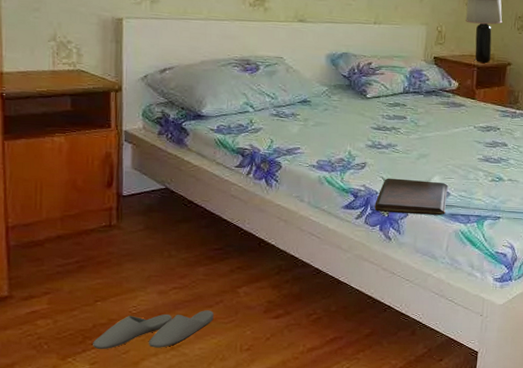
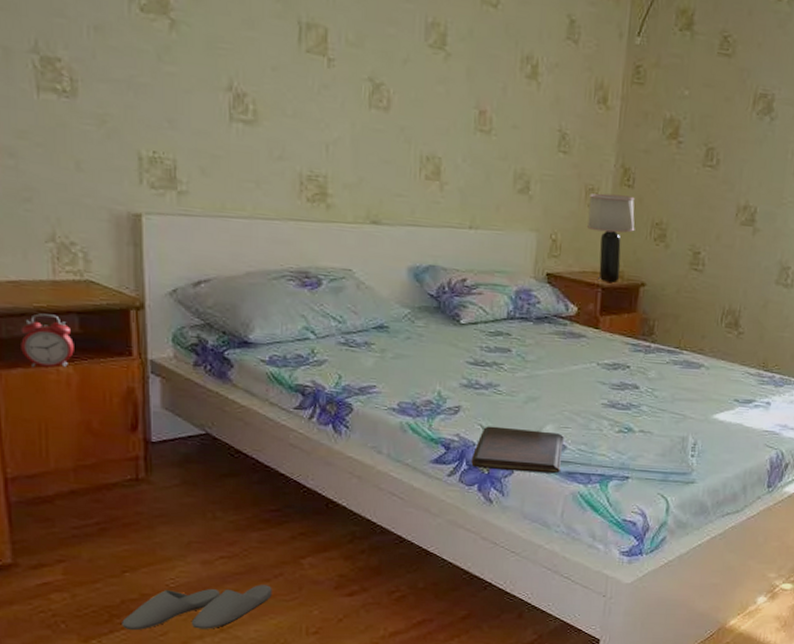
alarm clock: none [25,96,66,138] -> present [20,313,74,368]

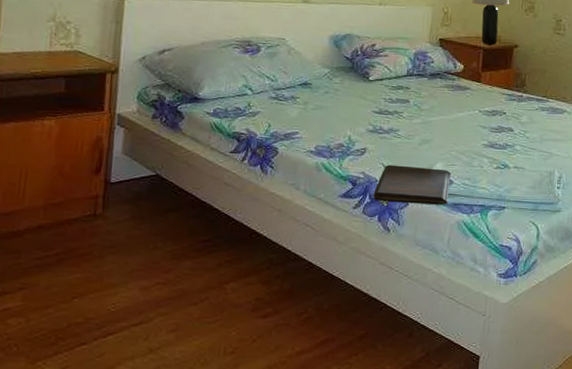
alarm clock: present [20,313,74,368] -> none [15,78,59,122]
slippers: present [122,585,272,631] -> none [65,308,198,353]

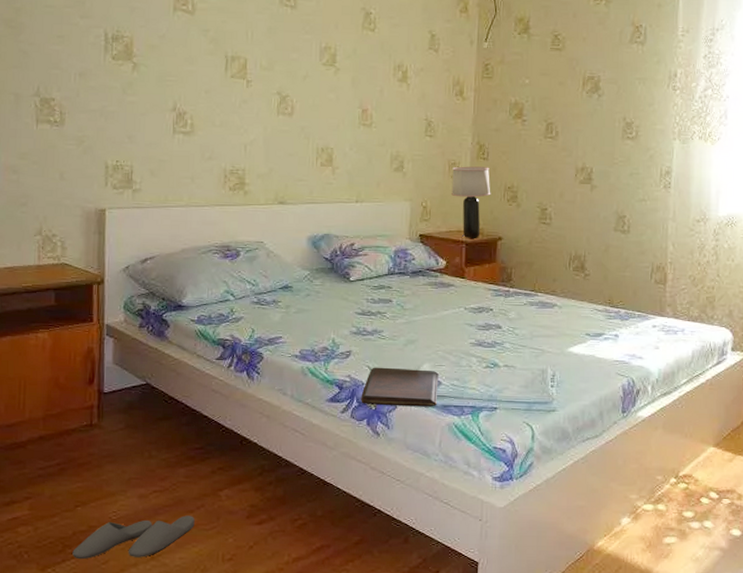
slippers: none [65,308,198,353] -> present [72,515,195,560]

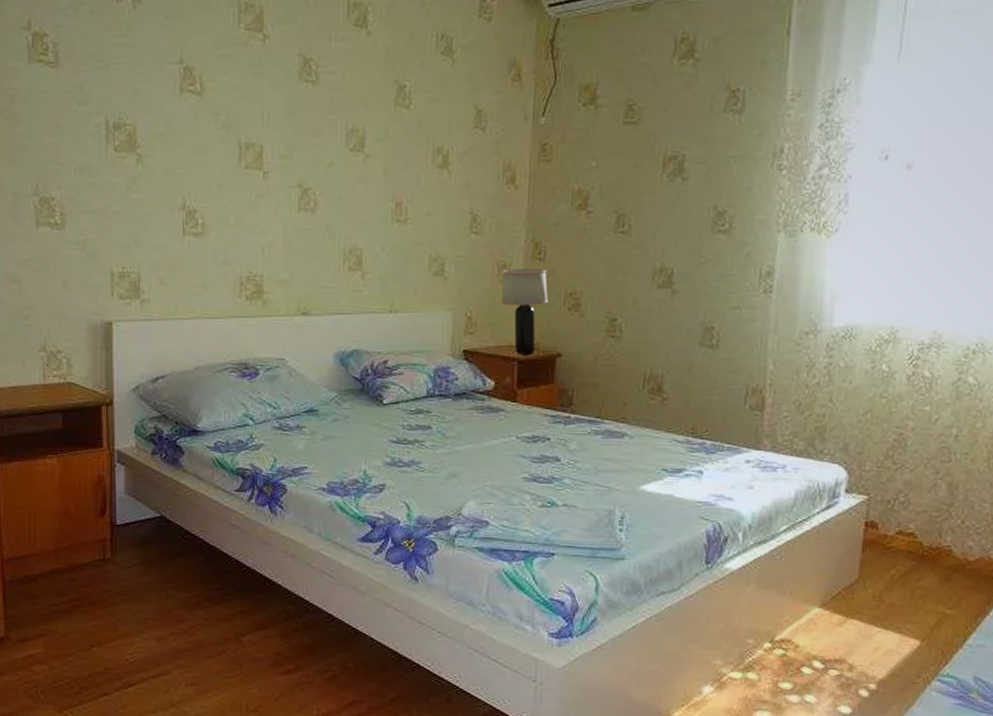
slippers: present [72,515,195,560] -> none [89,661,216,704]
book: present [361,367,439,407] -> none [396,503,486,551]

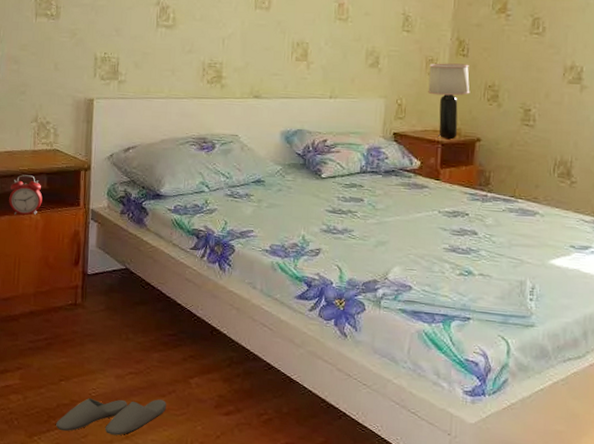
alarm clock: none [18,413,58,461] -> present [9,174,43,216]
slippers: none [89,661,216,704] -> present [56,398,166,436]

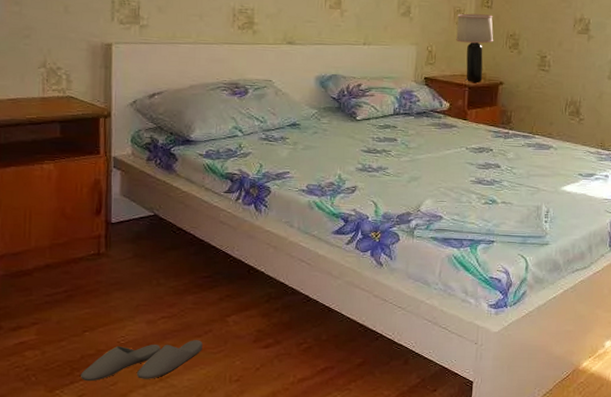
alarm clock: present [9,174,43,216] -> none [15,123,55,166]

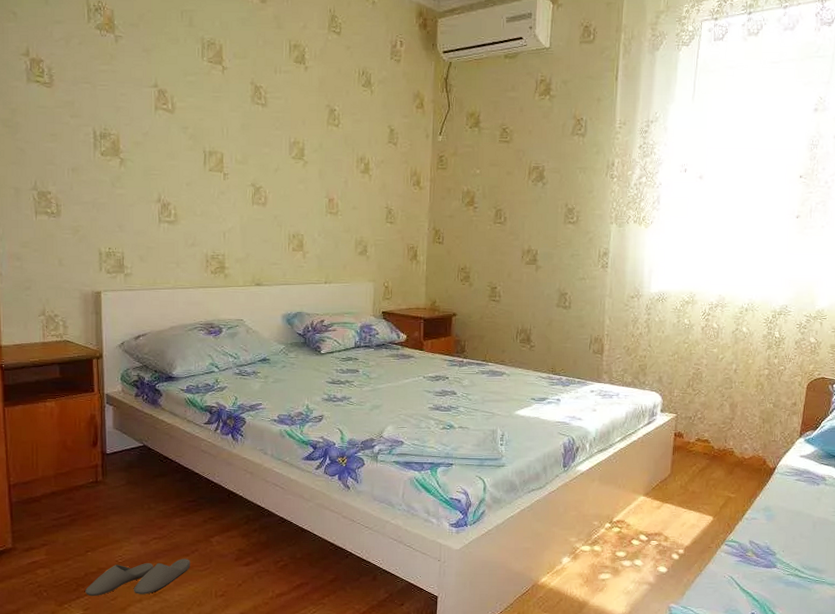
table lamp: present [456,13,494,83] -> none [411,250,446,315]

